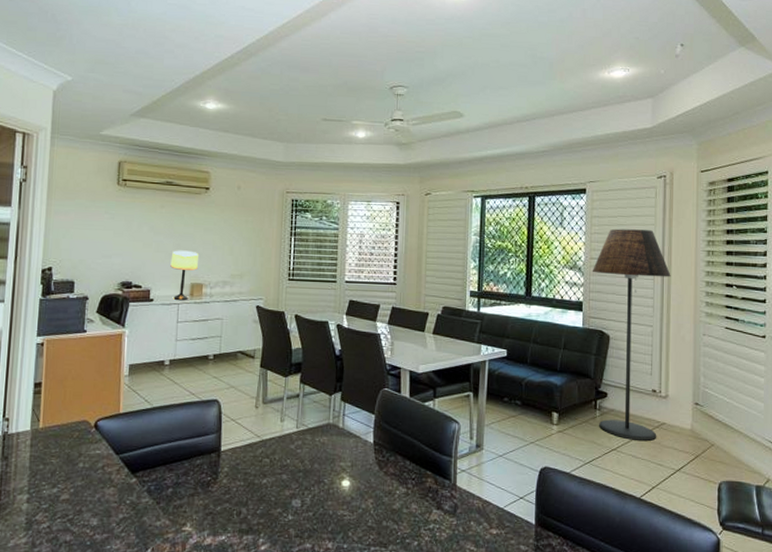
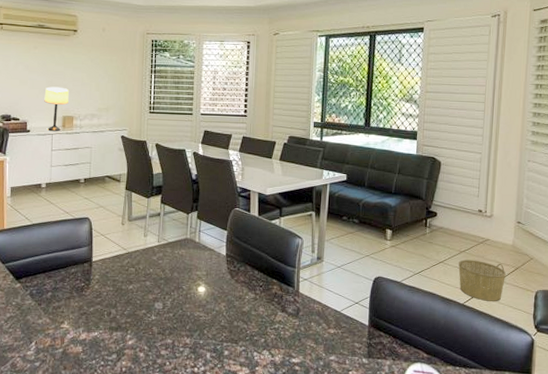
floor lamp: present [592,228,671,442] -> none [426,64,501,255]
basket: none [632,446,686,495] -> present [458,259,507,301]

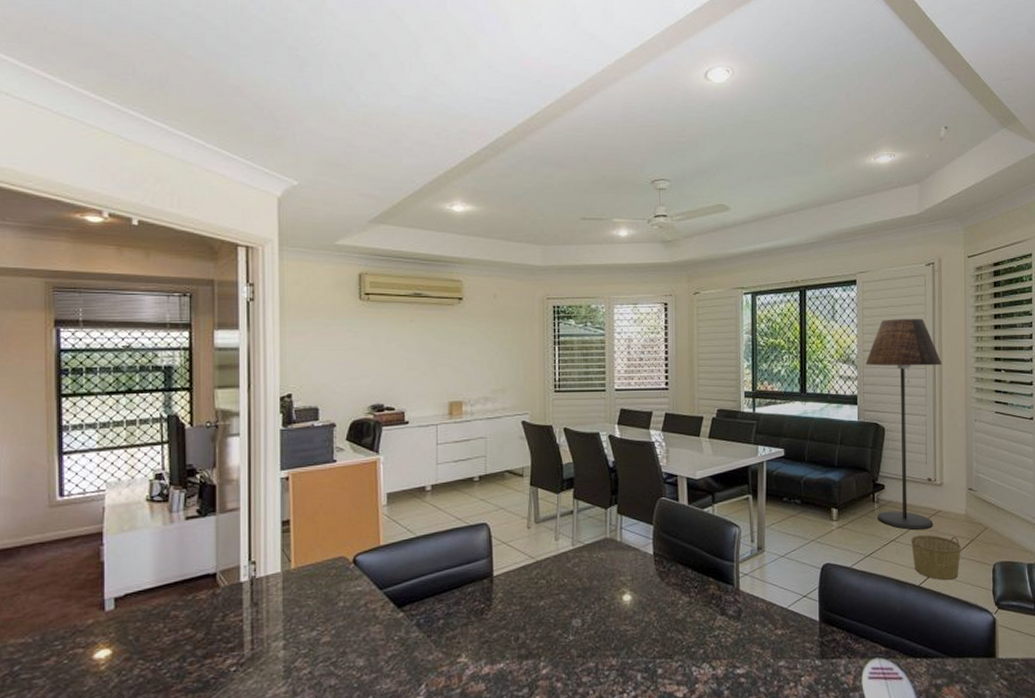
table lamp: present [44,86,69,132] -> none [425,367,455,421]
floor lamp: none [426,64,501,255] -> present [865,319,942,530]

